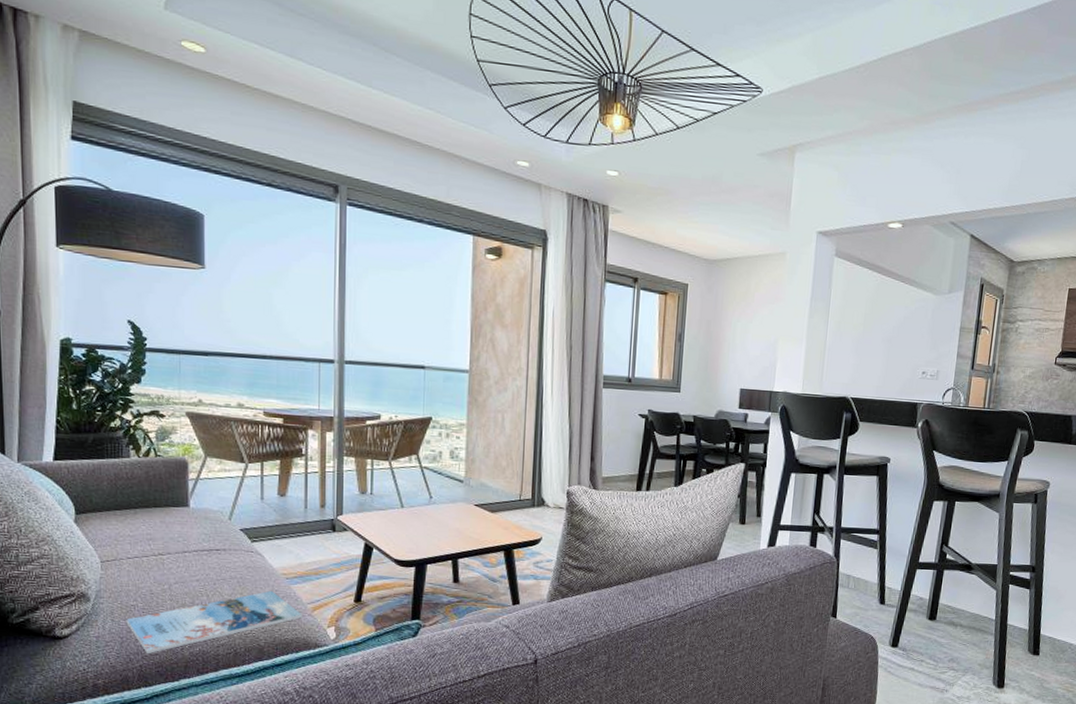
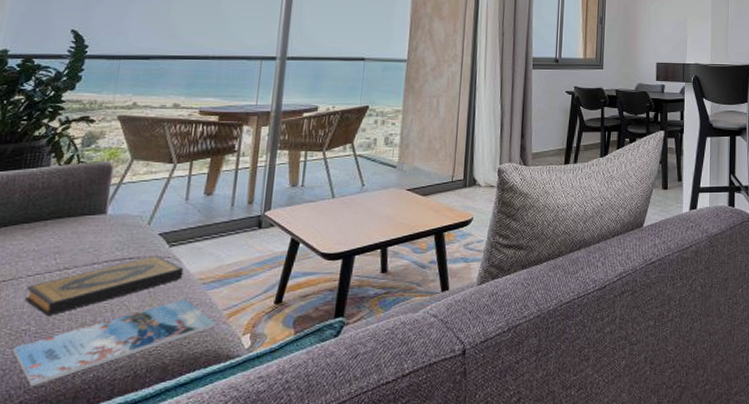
hardback book: none [128,549,267,595] -> present [24,256,184,315]

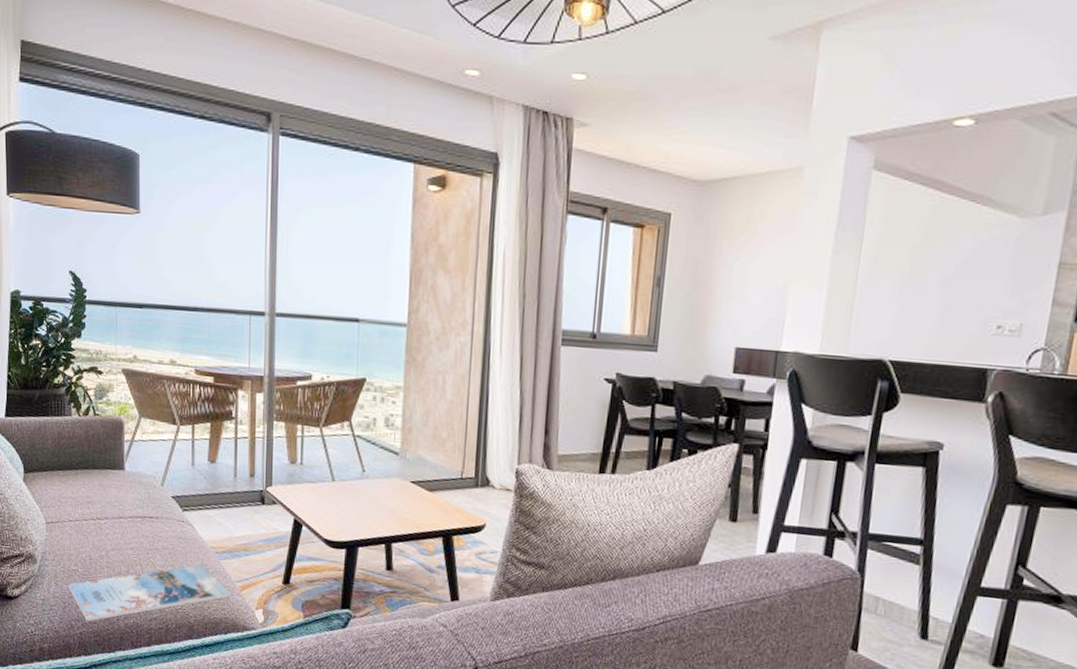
hardback book: present [24,256,184,315] -> none [69,518,197,561]

